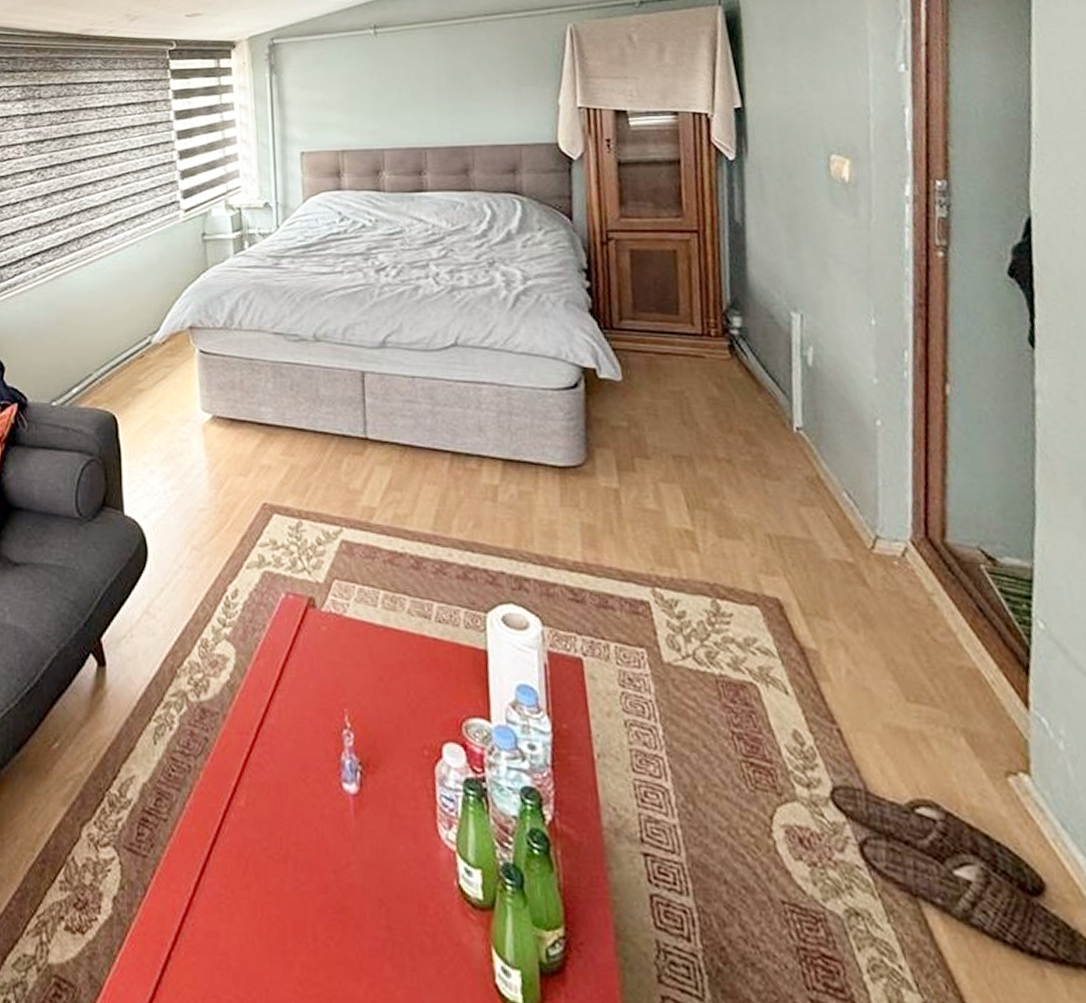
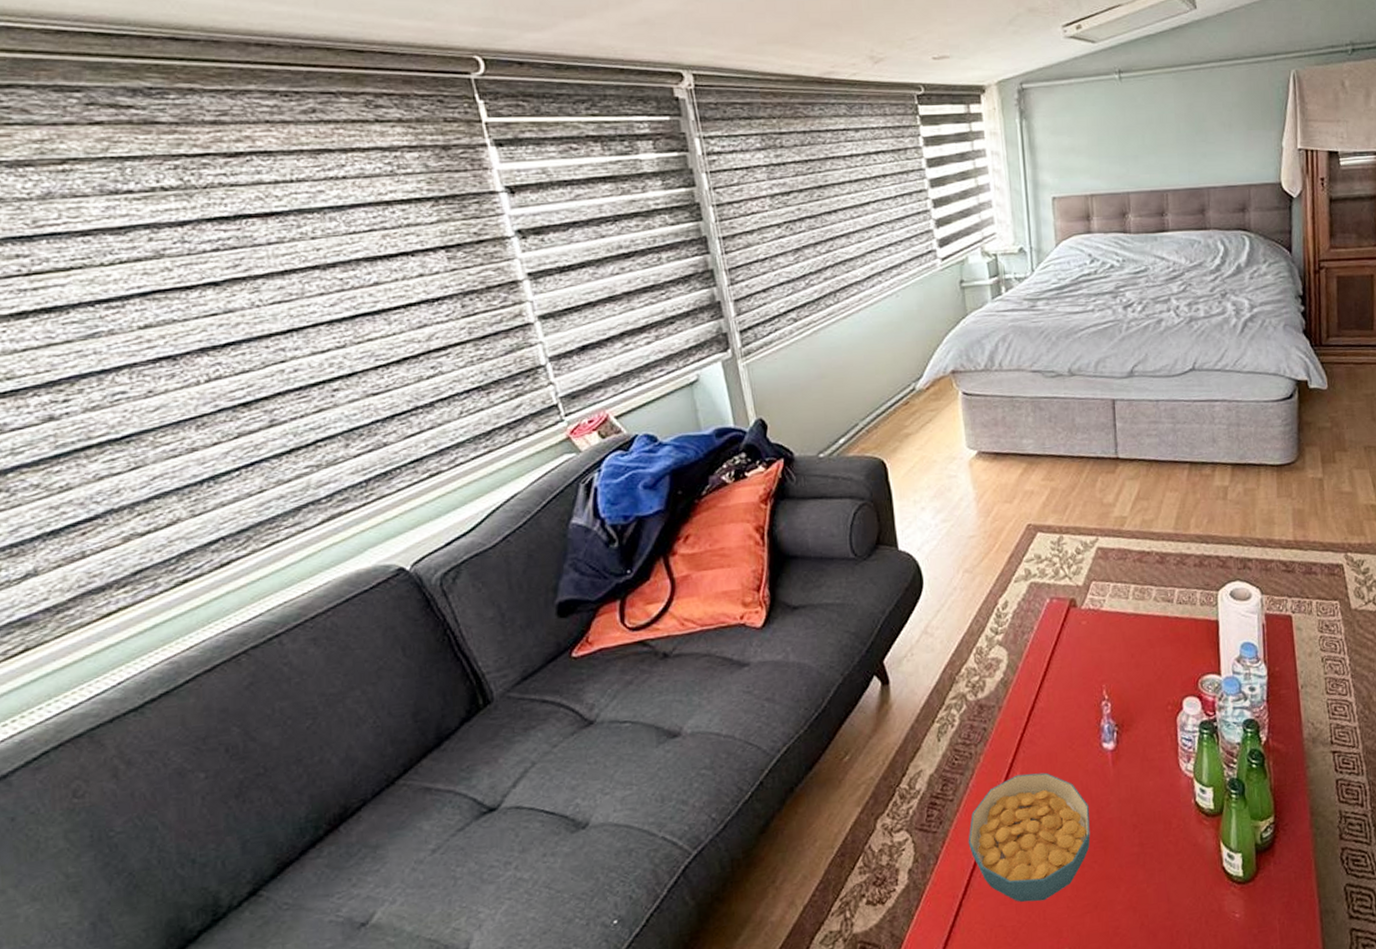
cereal bowl: none [181,803,326,976] -> present [968,772,1091,903]

